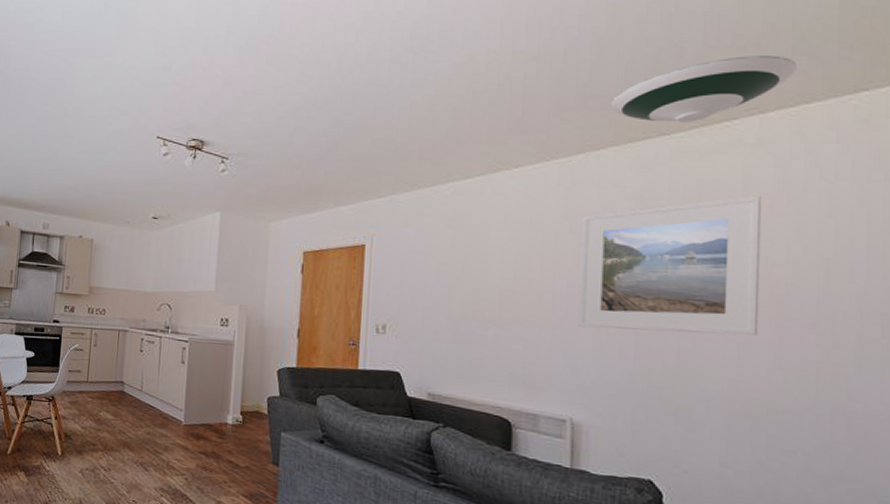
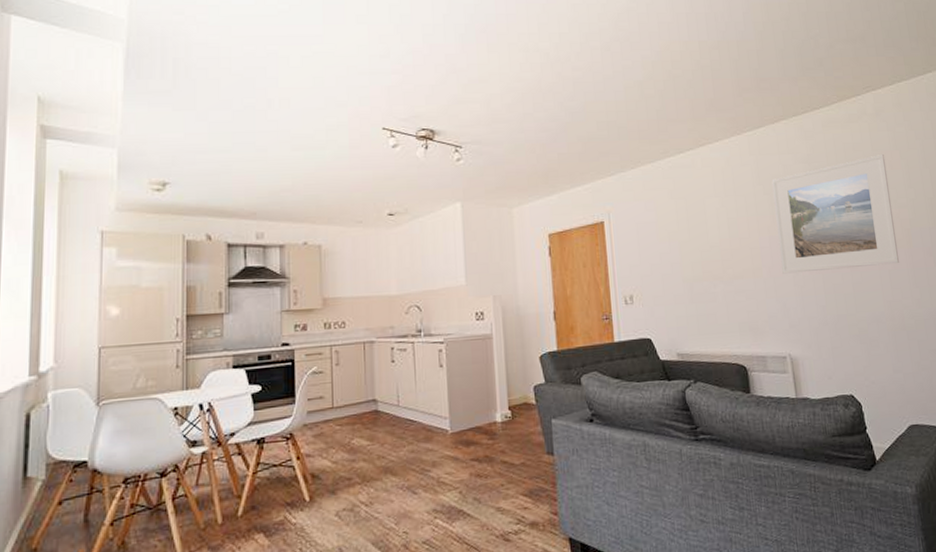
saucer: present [610,55,797,122] -> none [775,46,889,99]

